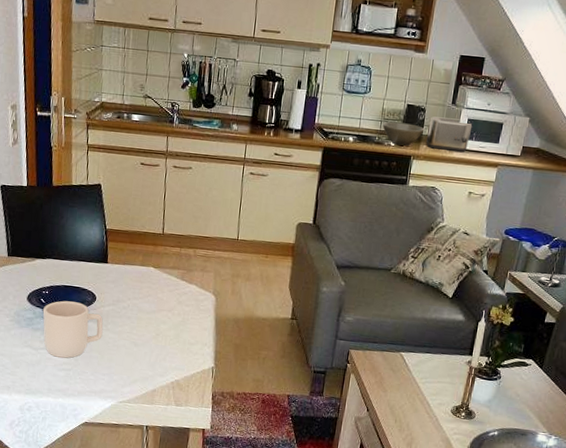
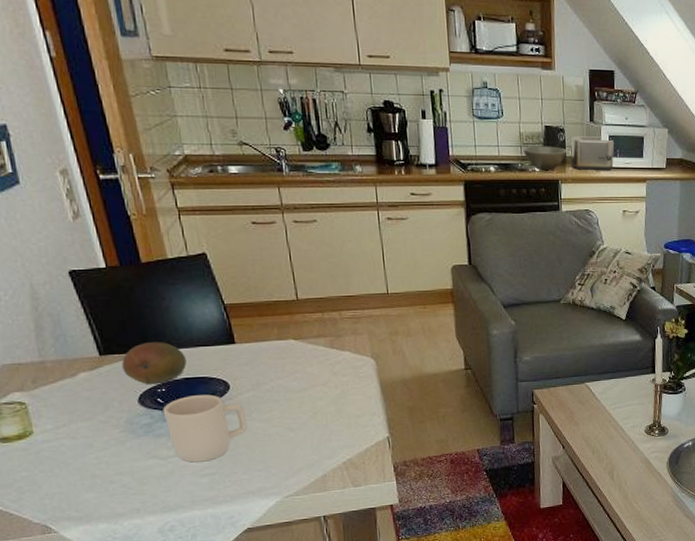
fruit: none [21,251,69,287] -> present [121,342,187,385]

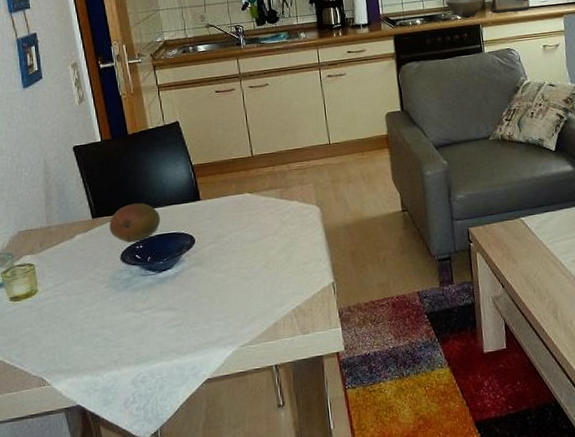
mug: present [163,394,248,463] -> none [140,249,209,315]

